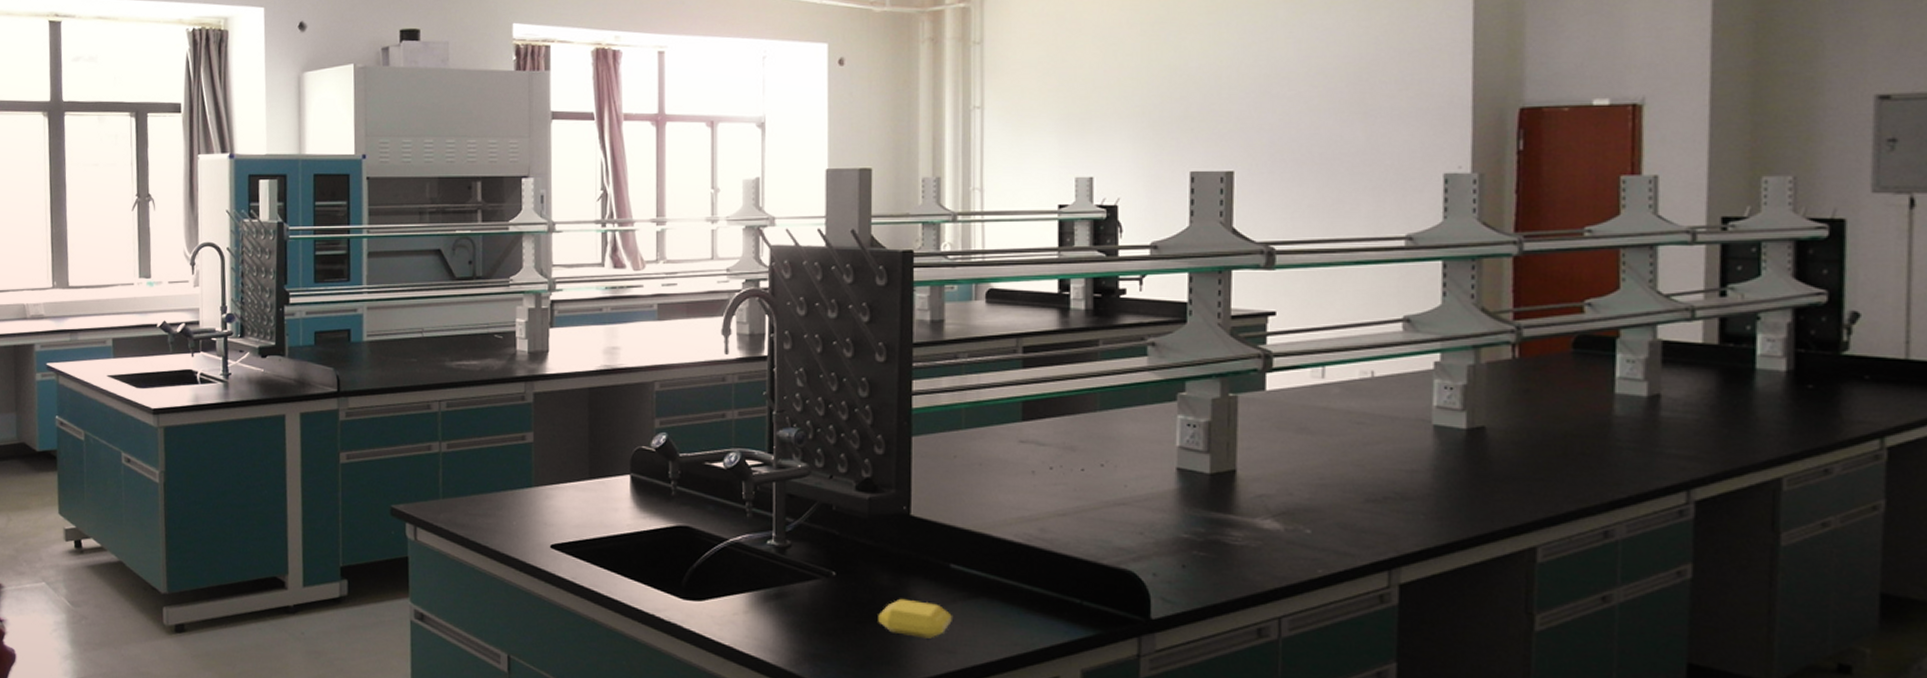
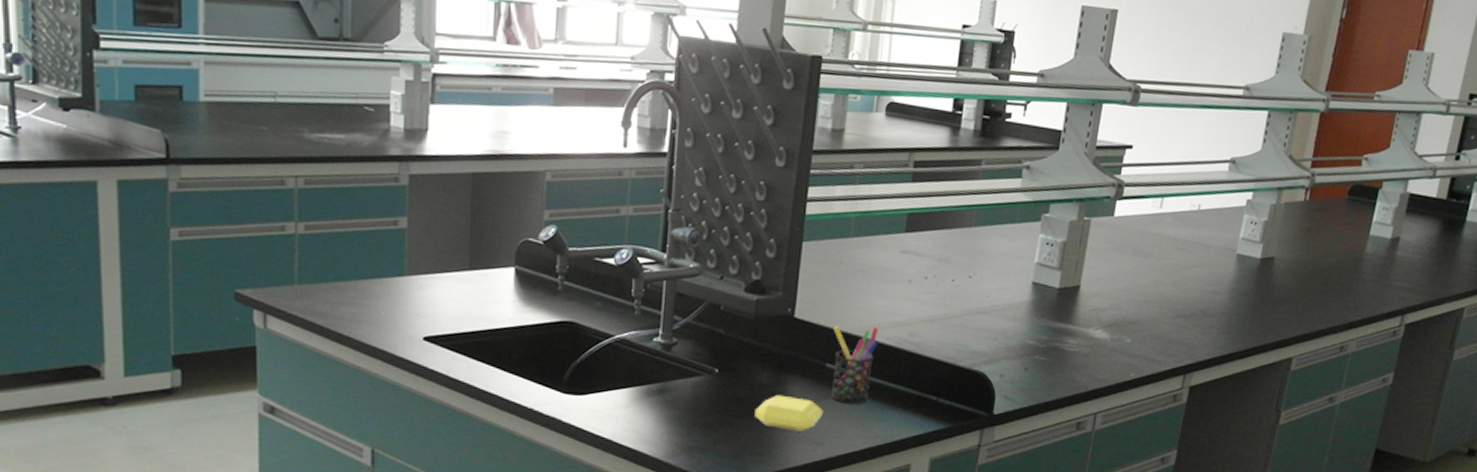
pen holder: none [954,523,1005,608] -> present [831,325,878,404]

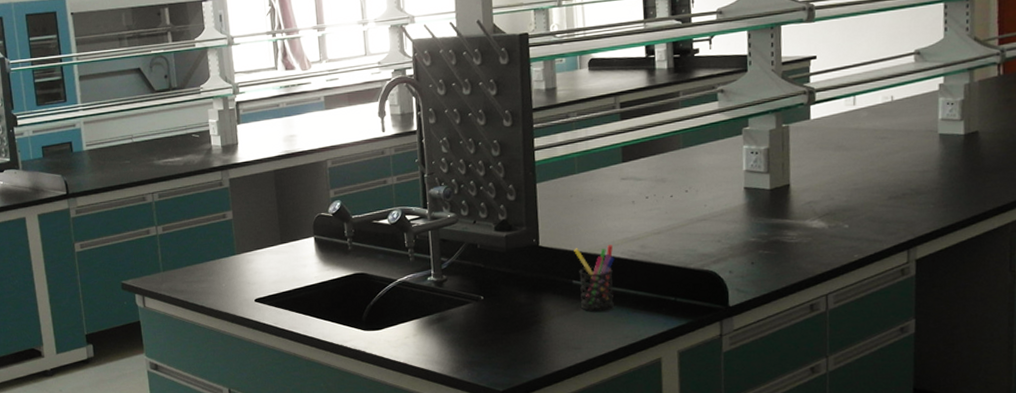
soap bar: present [754,394,823,431] -> none [519,311,577,340]

